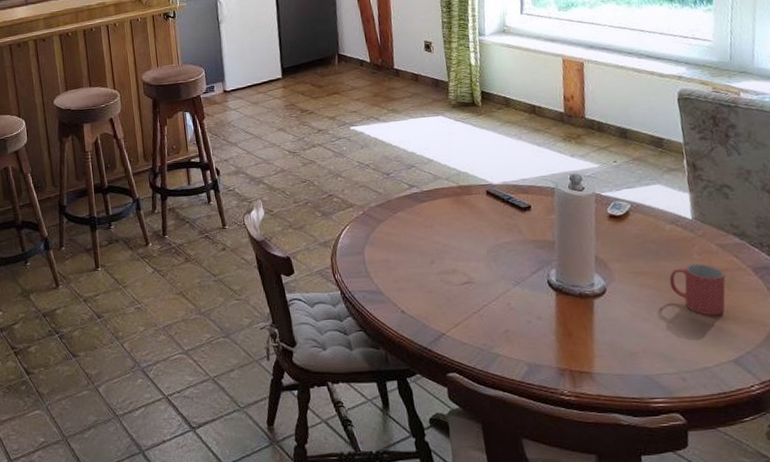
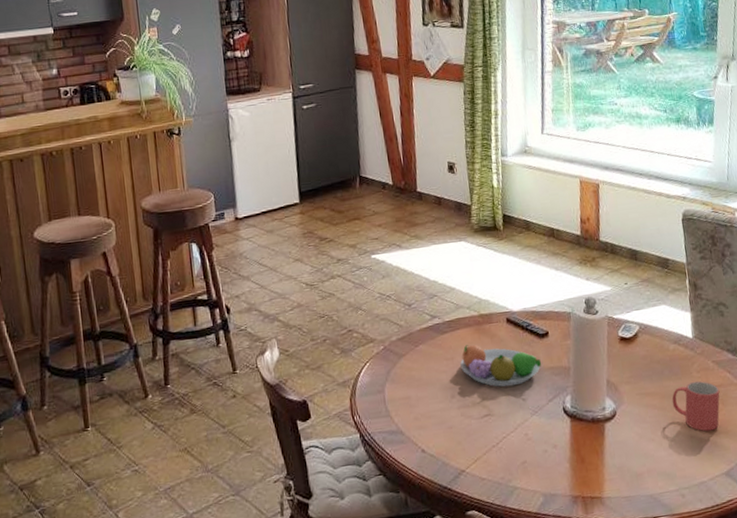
fruit bowl: none [439,214,524,257] -> present [460,345,542,387]

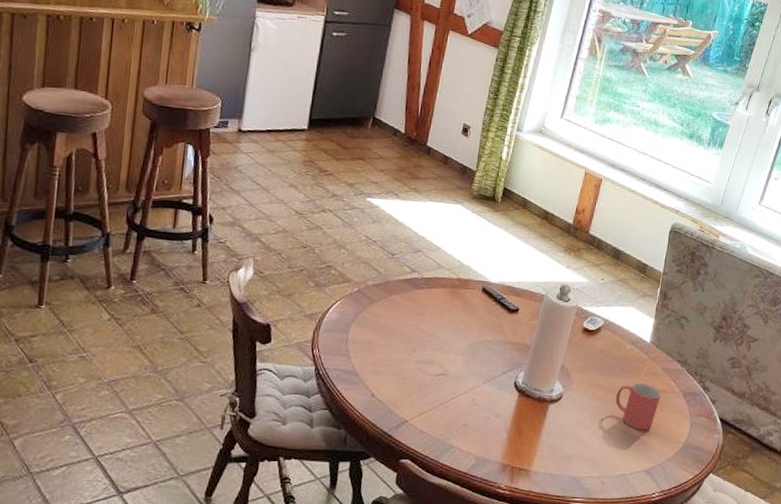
fruit bowl: present [460,345,542,387] -> none [428,304,506,353]

